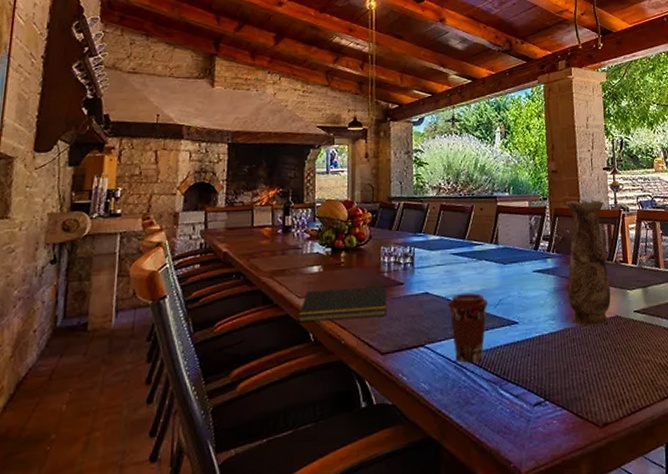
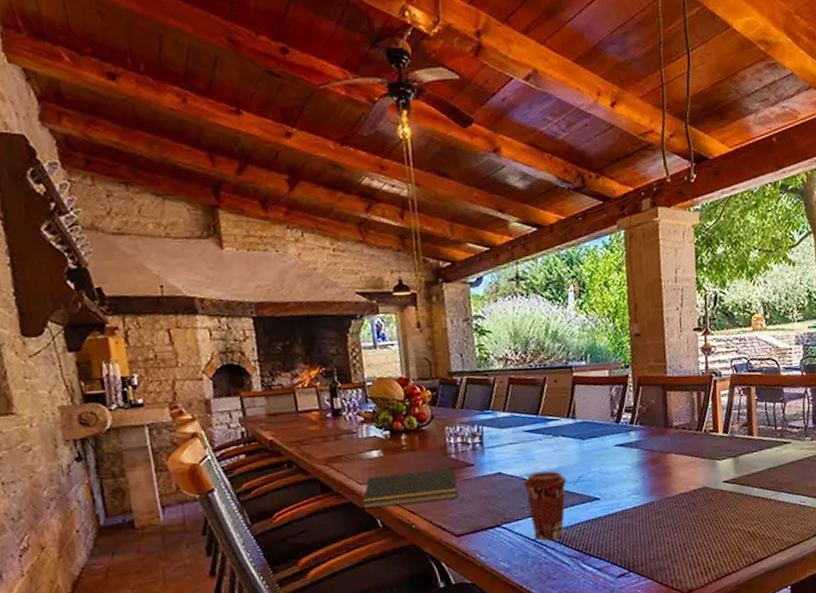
vase: present [565,200,611,326] -> none [650,365,699,499]

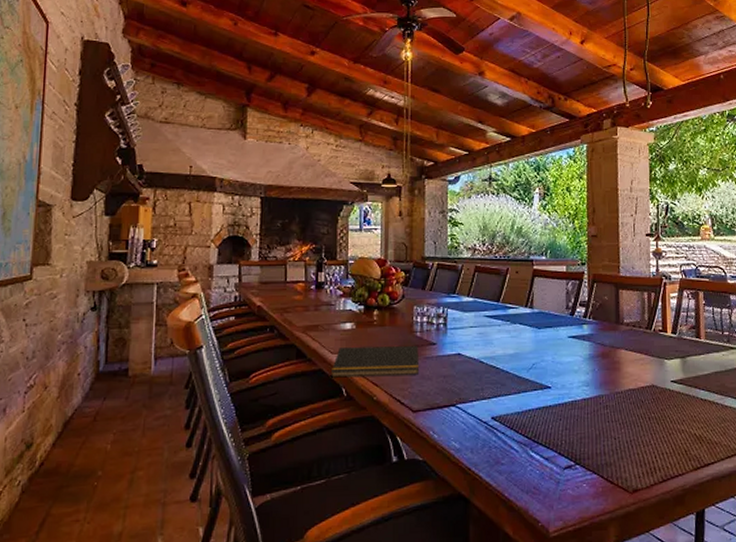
coffee cup: present [523,471,567,541] -> none [480,355,522,424]

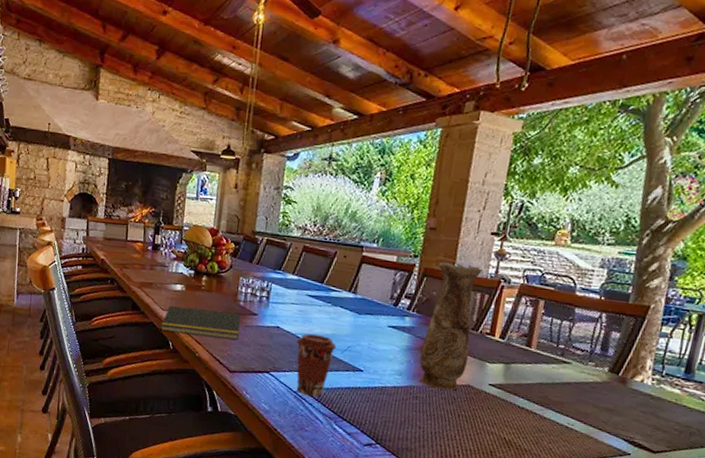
coffee cup: none [480,355,522,424] -> present [296,334,337,397]
vase: none [604,266,647,394] -> present [420,262,484,391]

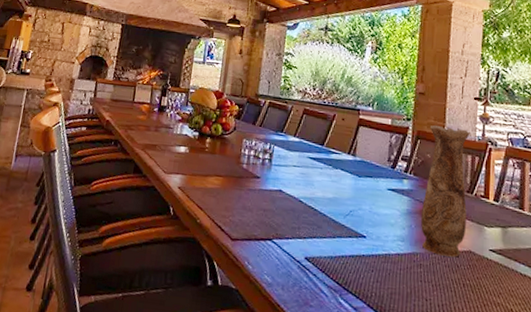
notepad: present [161,306,241,340] -> none [162,168,244,205]
coffee cup: present [296,334,337,397] -> none [298,197,339,267]

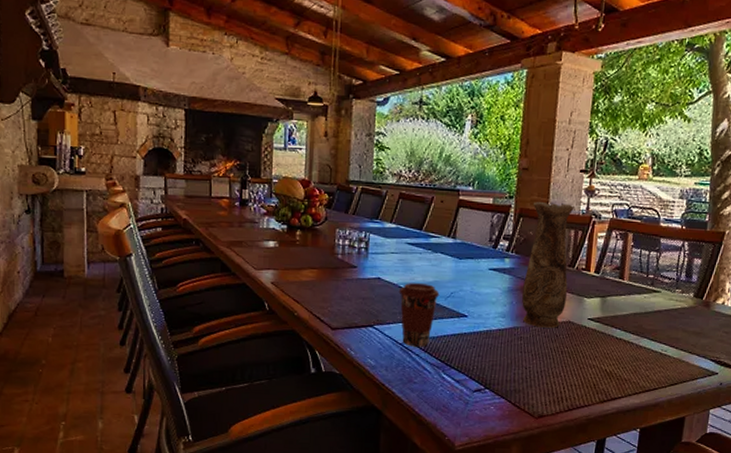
coffee cup: none [298,197,339,267] -> present [398,282,440,347]

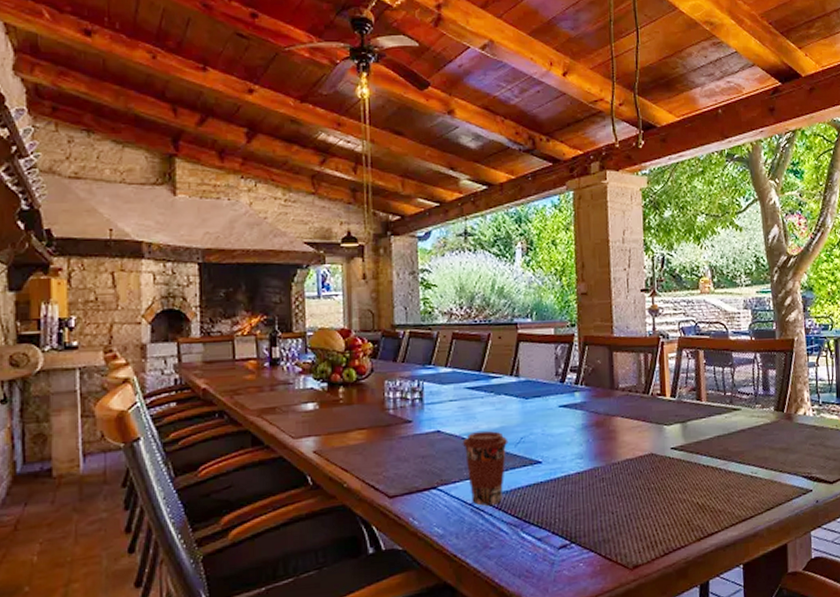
vase: present [522,201,576,328] -> none [596,326,646,465]

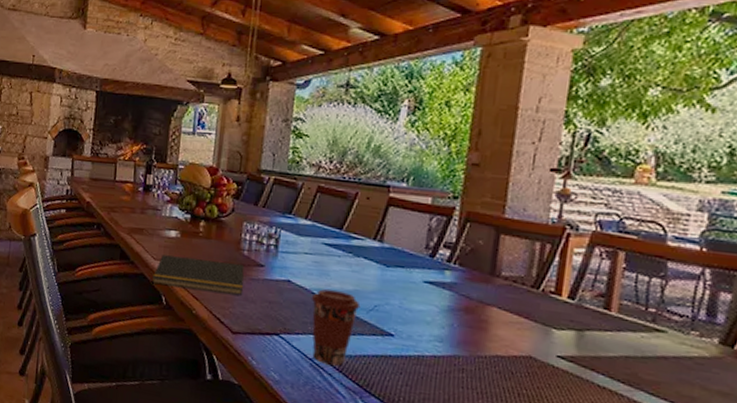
notepad: none [293,425,395,466] -> present [152,255,245,295]

